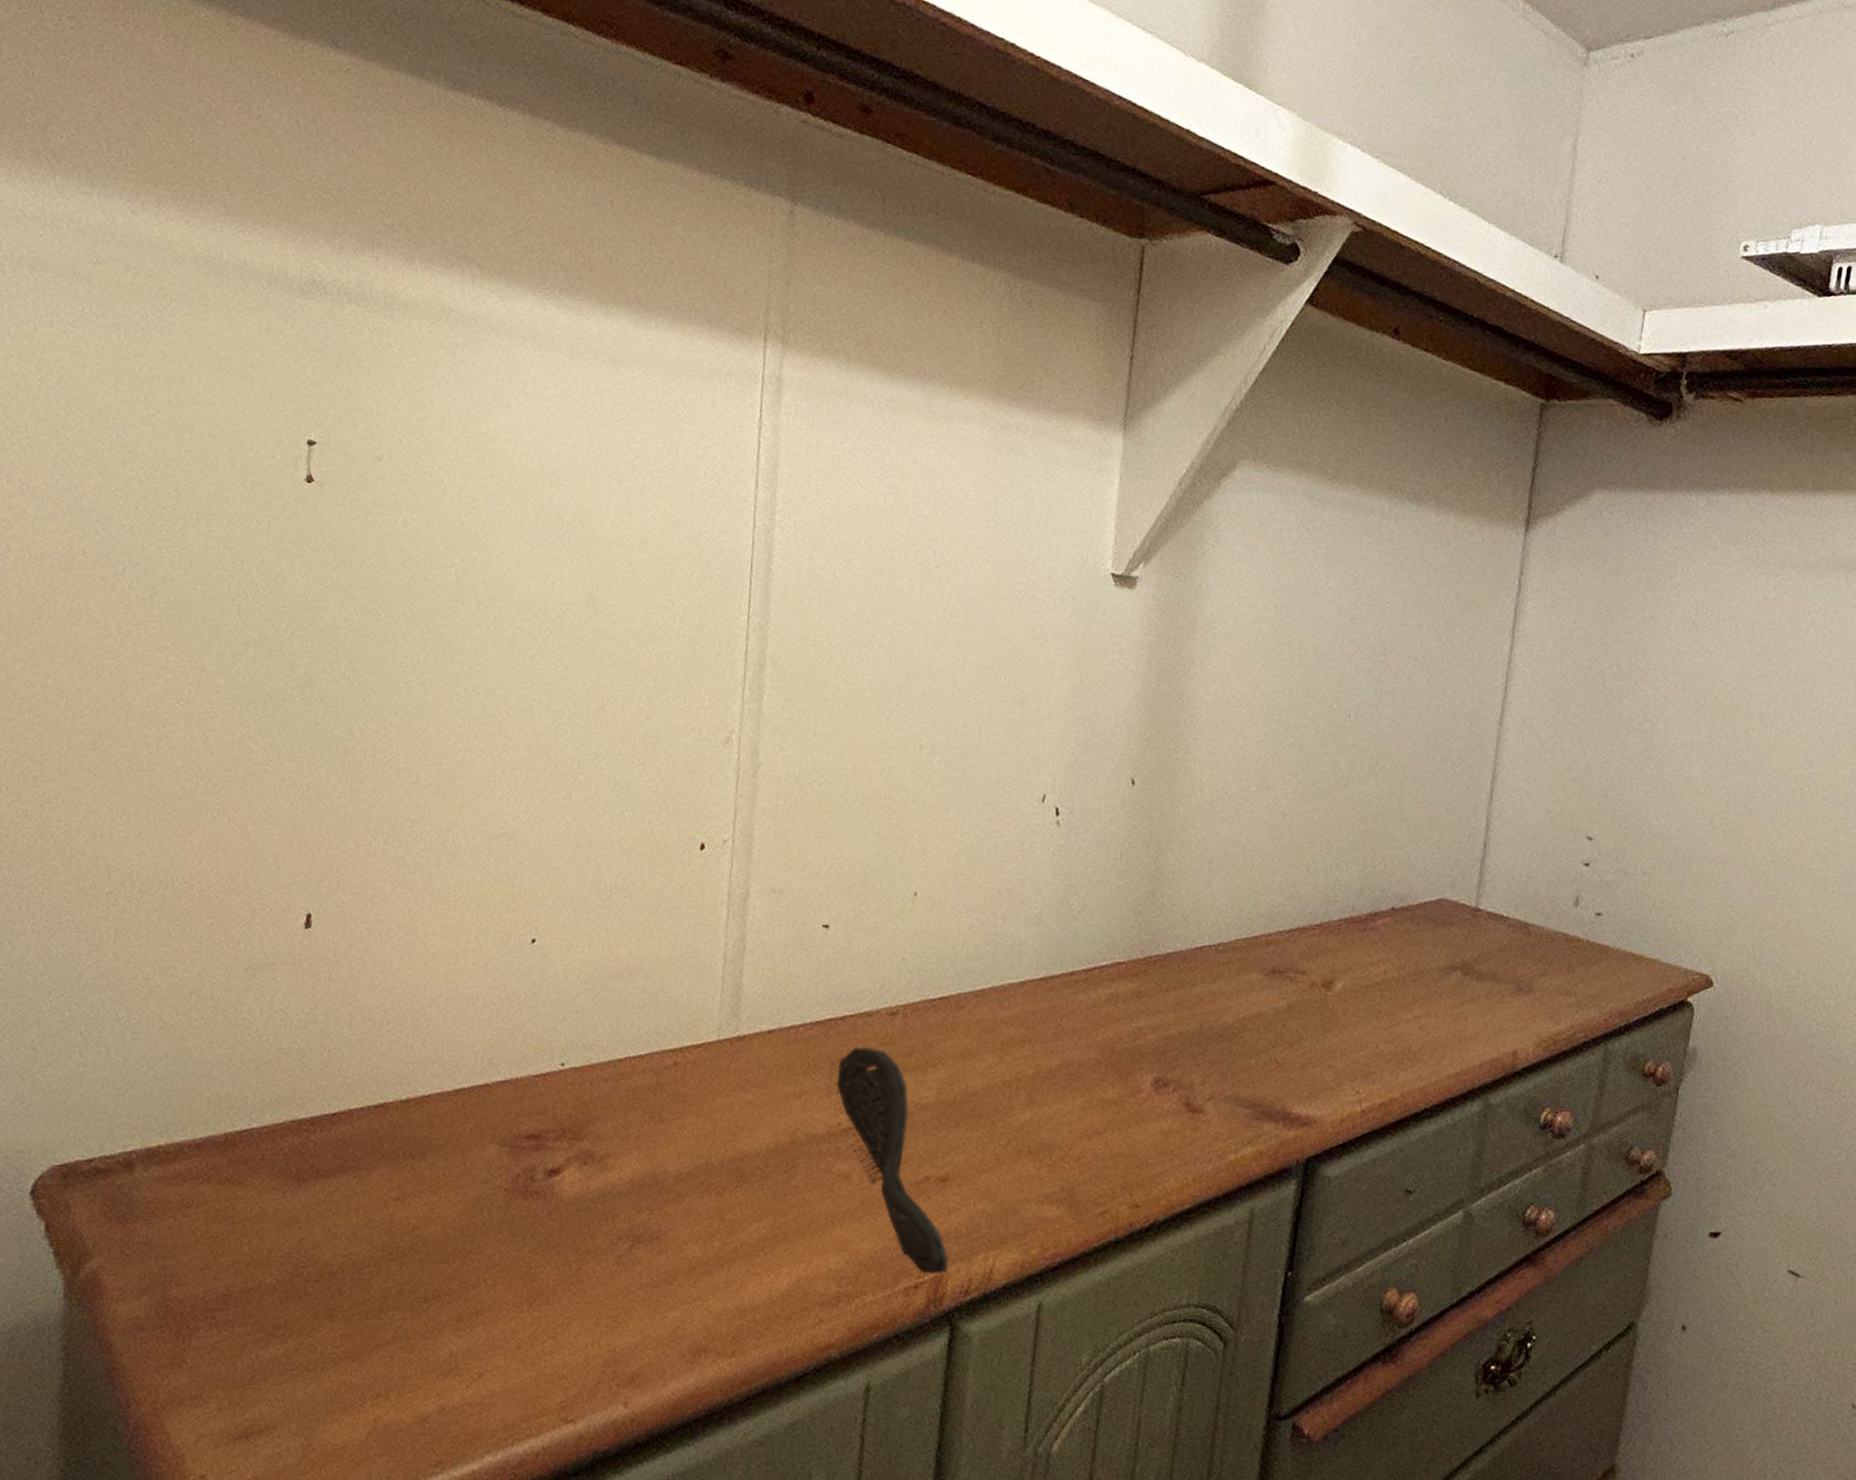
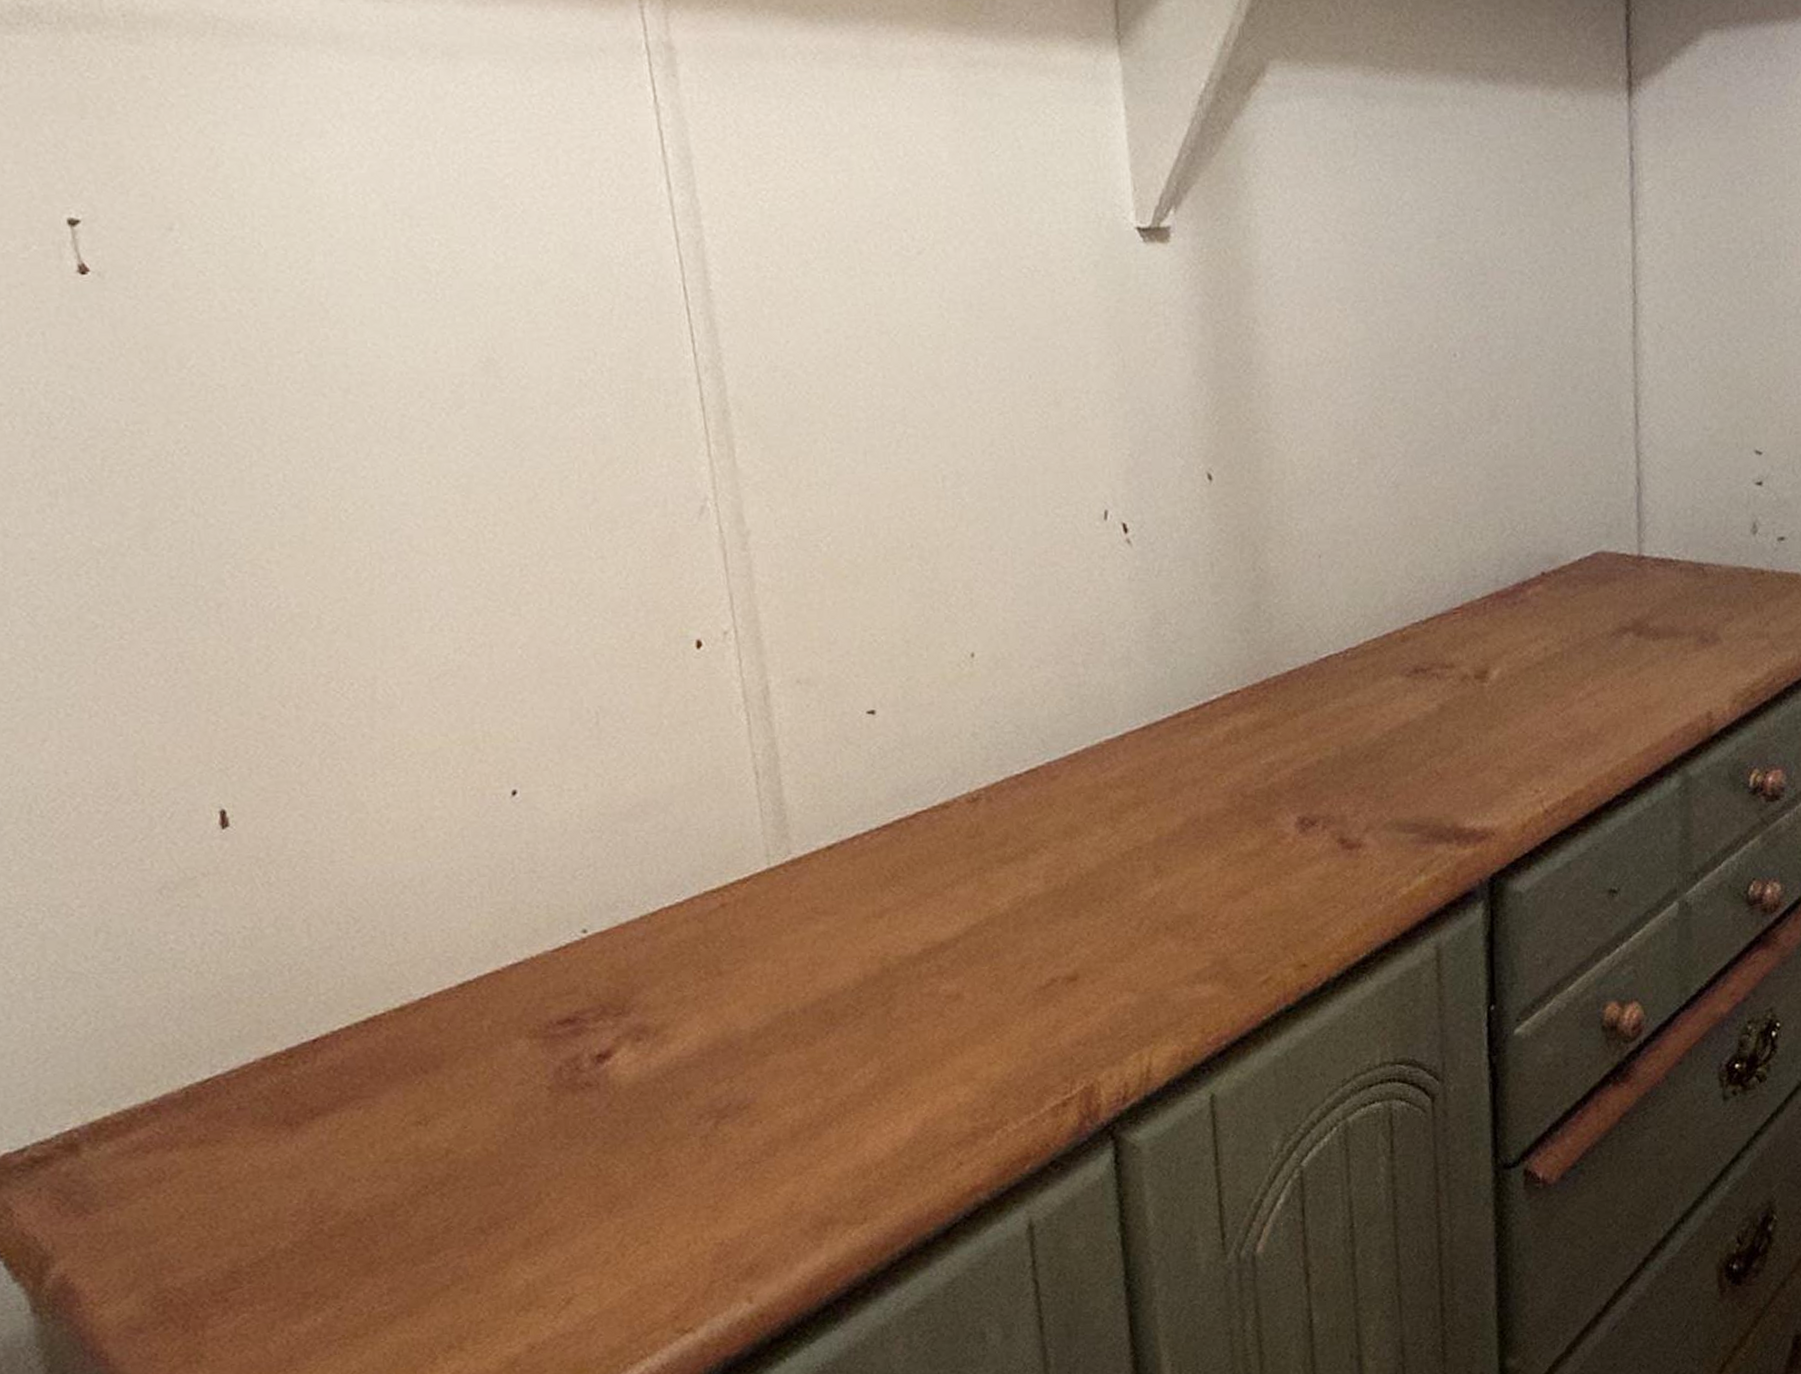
hairbrush: present [827,1046,950,1275] -> none [910,843,1098,1088]

